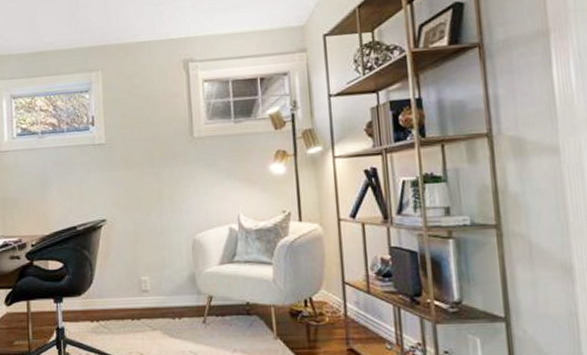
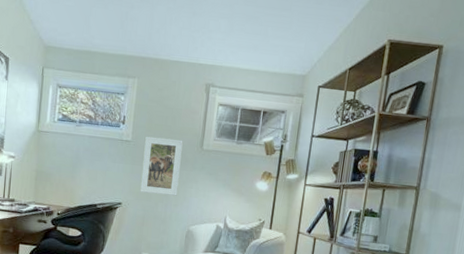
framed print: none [121,131,172,202] -> present [140,136,183,196]

